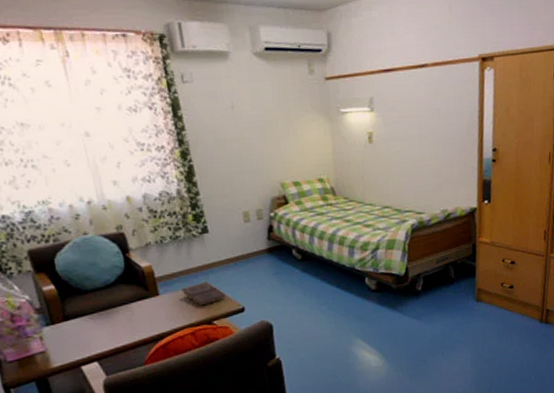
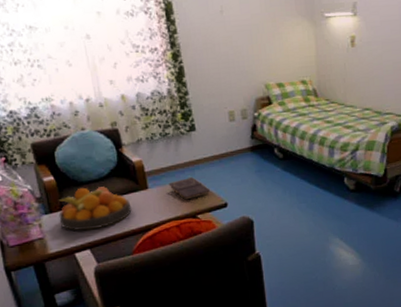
fruit bowl: none [60,294,142,343] -> present [58,186,132,231]

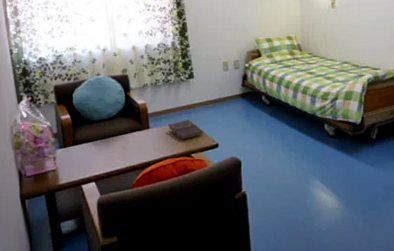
fruit bowl: present [58,186,132,231] -> none [71,125,134,165]

